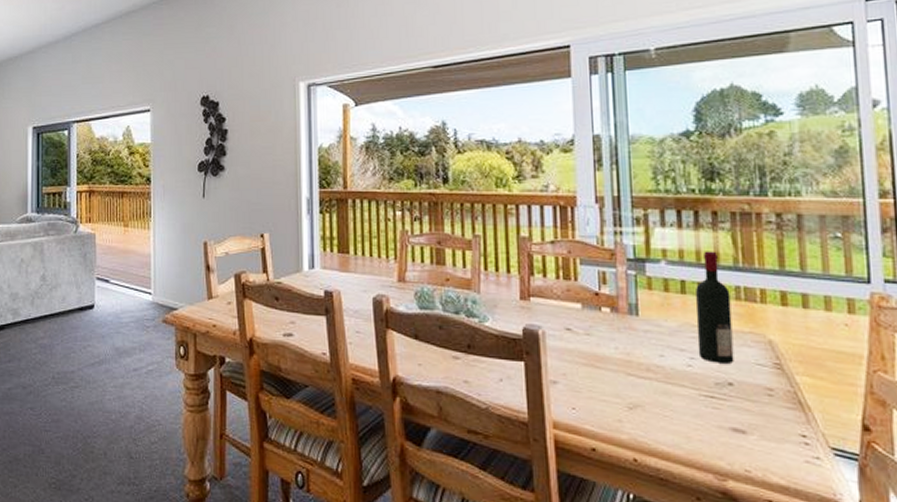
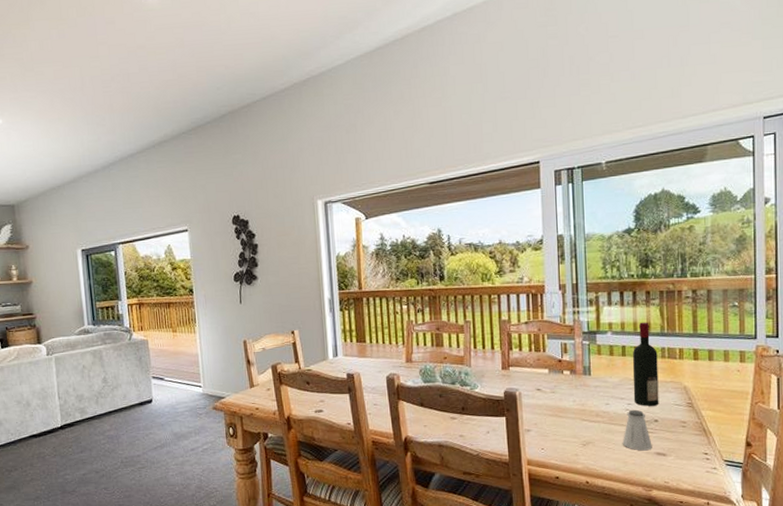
saltshaker: none [683,366,726,424] -> present [622,409,652,451]

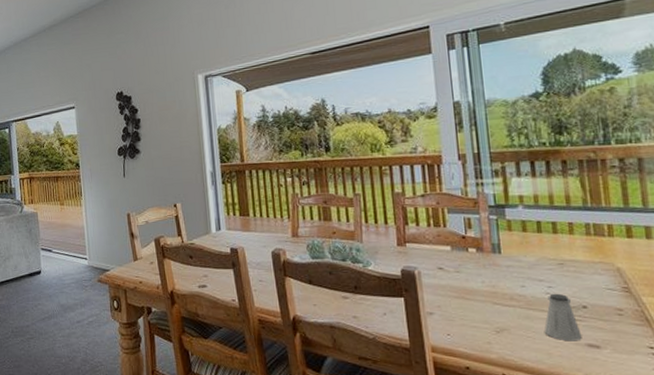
wine bottle: present [632,322,659,406] -> none [550,194,587,290]

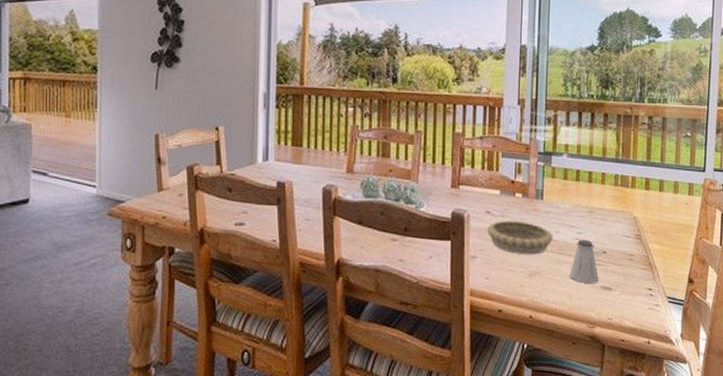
decorative bowl: none [441,276,519,311] -> present [486,221,553,255]

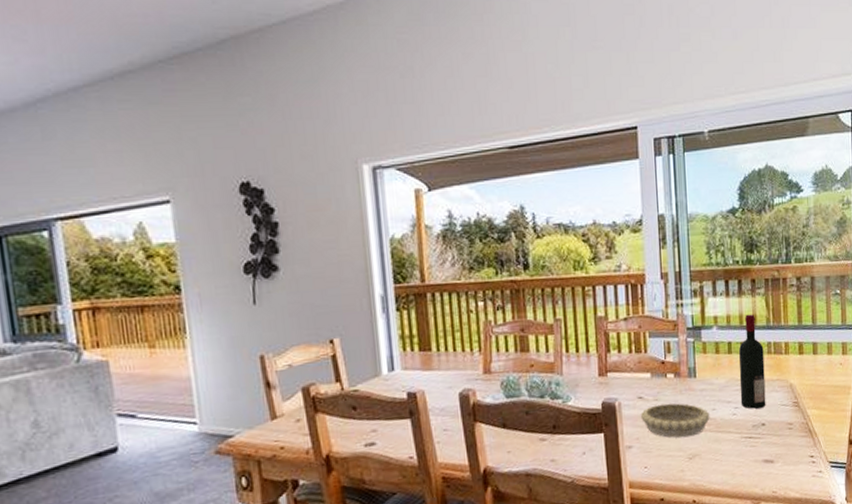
saltshaker: present [569,239,599,284] -> none [729,413,760,460]
wine bottle: none [584,146,611,236] -> present [739,314,766,409]

